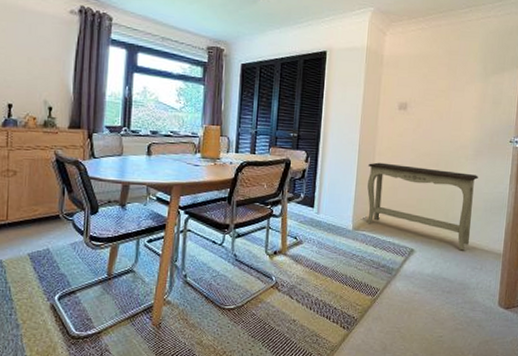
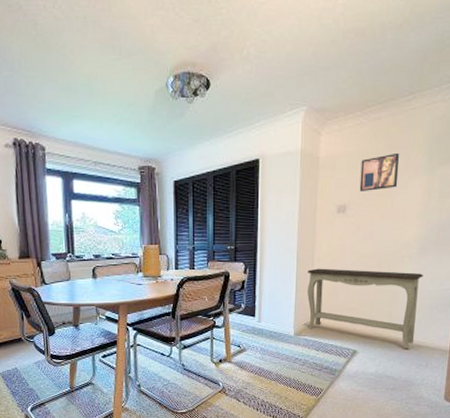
wall art: none [420,58,458,92] -> present [359,152,400,192]

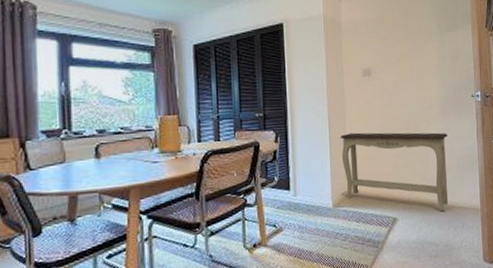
wall art: present [359,152,400,192] -> none [380,19,415,56]

